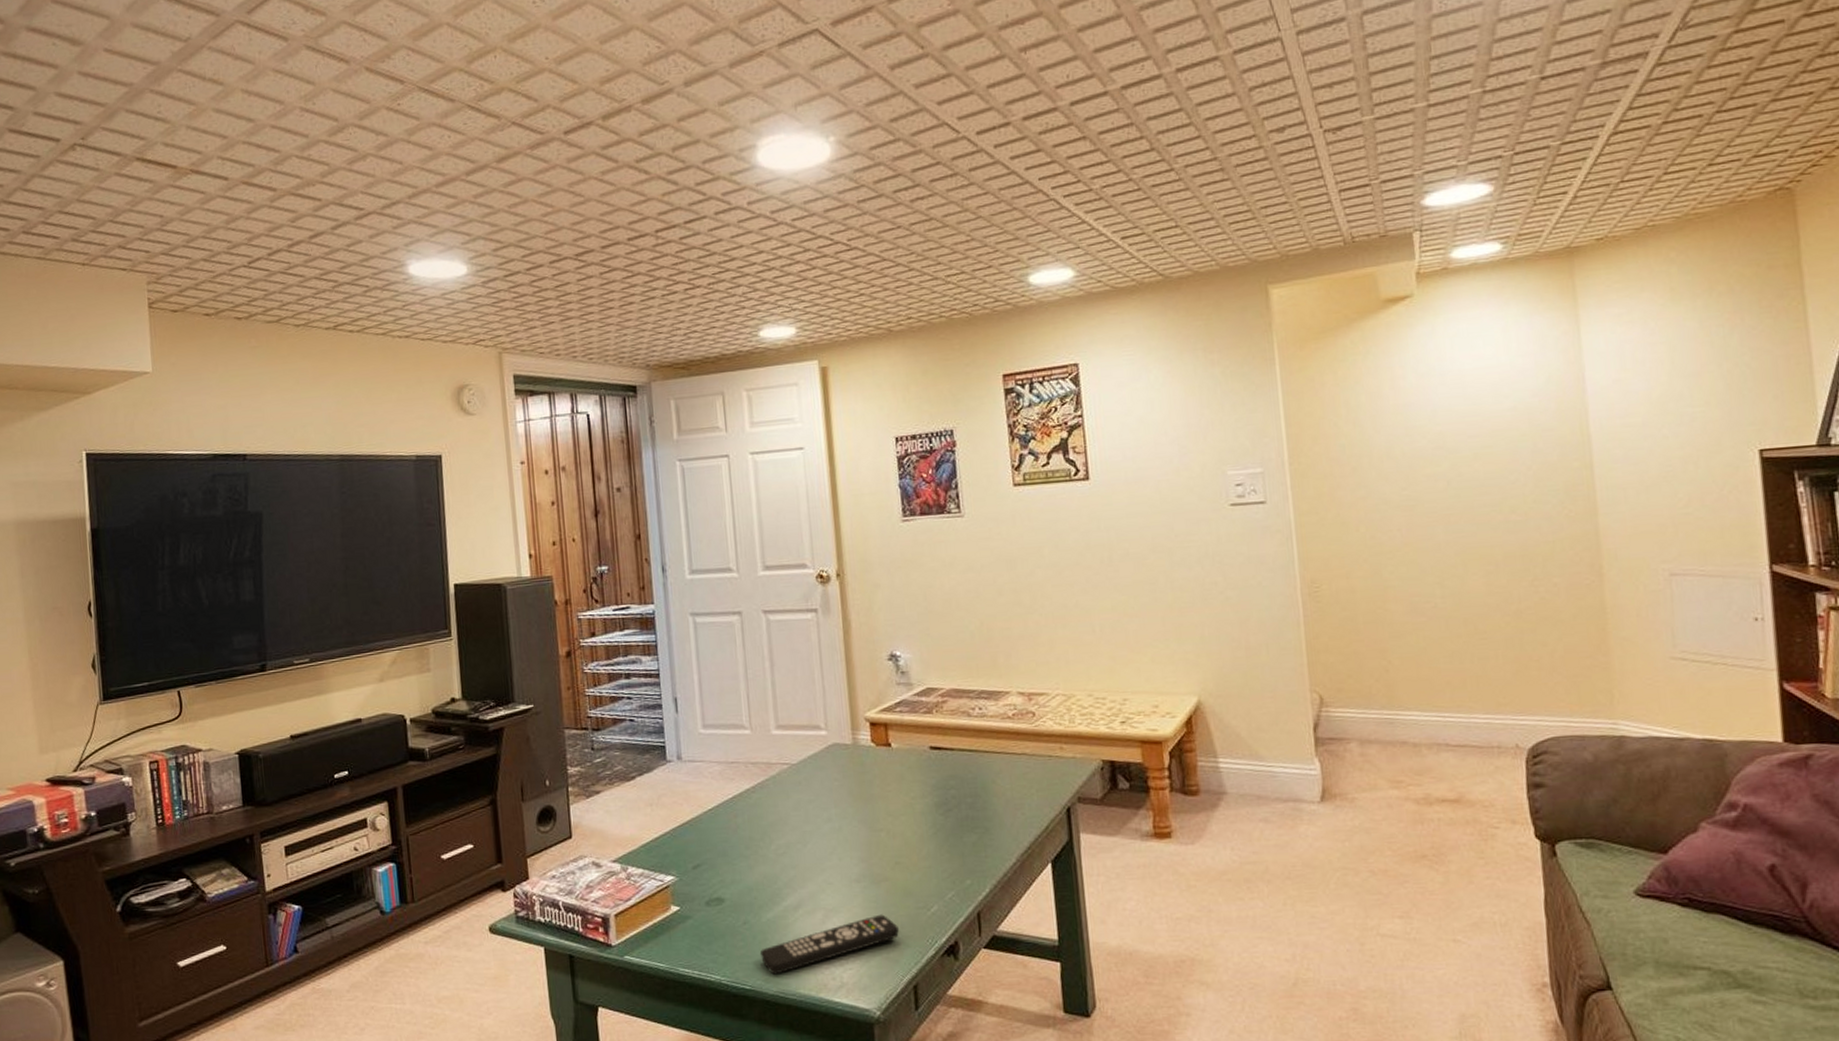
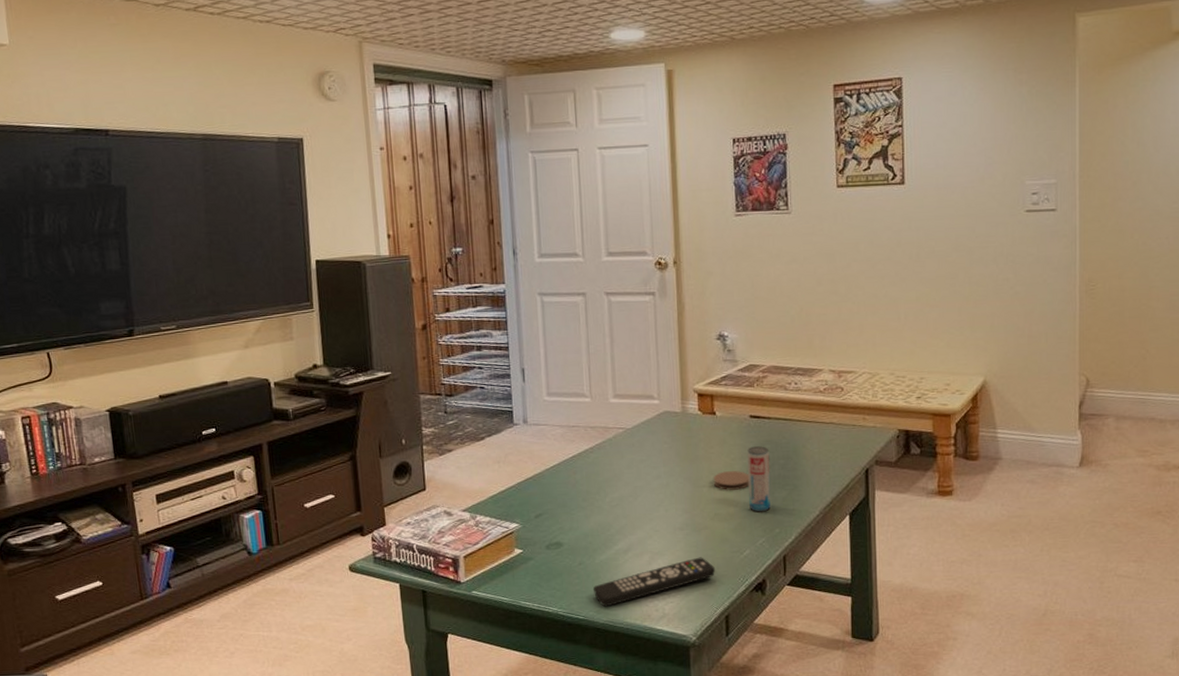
coaster: none [891,811,934,836] -> present [713,471,750,491]
beverage can: none [929,782,959,861] -> present [747,446,771,512]

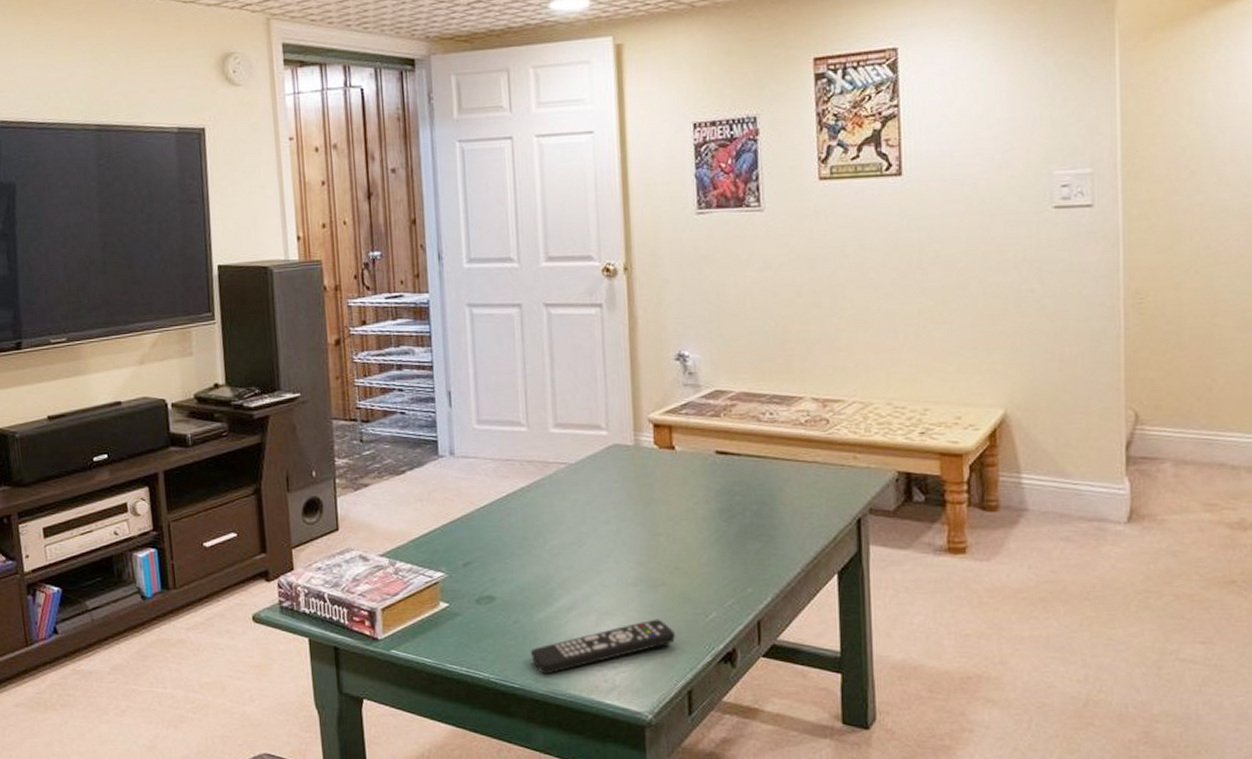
coaster: present [713,471,750,491] -> none [672,517,716,541]
beverage can: present [747,446,771,512] -> none [713,488,742,568]

